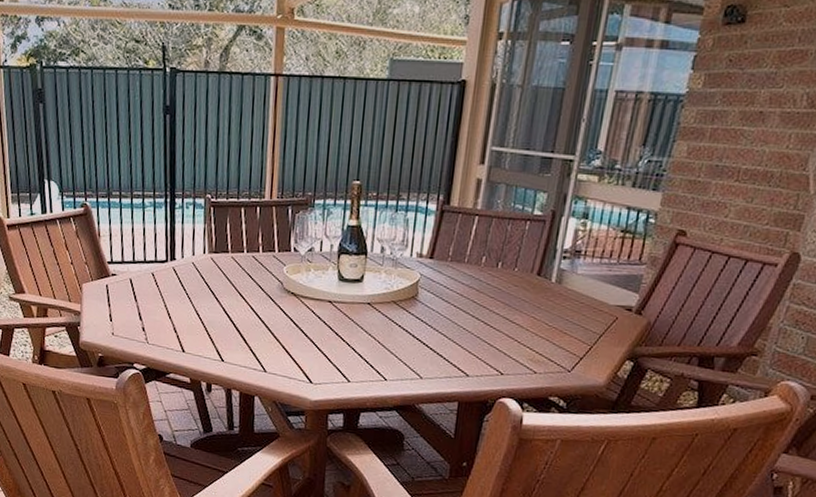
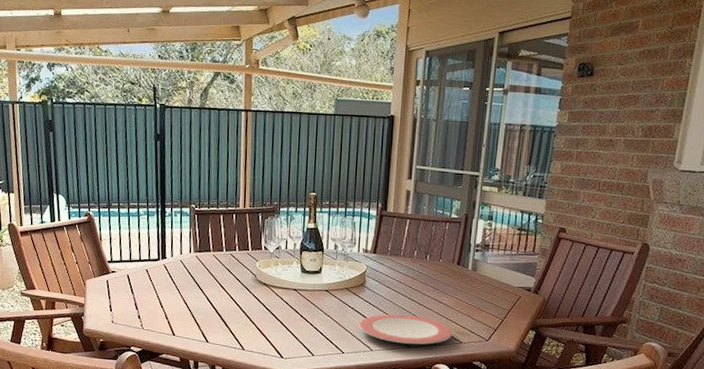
plate: none [407,334,526,374] -> present [359,314,453,345]

